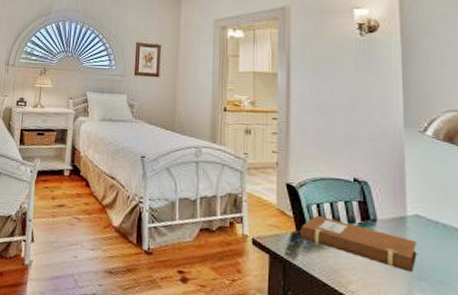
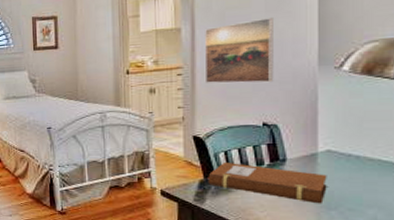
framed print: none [298,75,363,139] -> present [204,18,274,84]

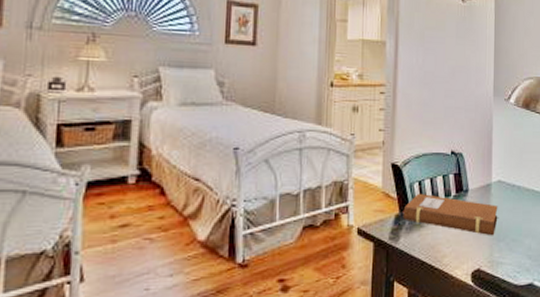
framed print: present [204,18,274,84] -> none [404,43,462,110]

